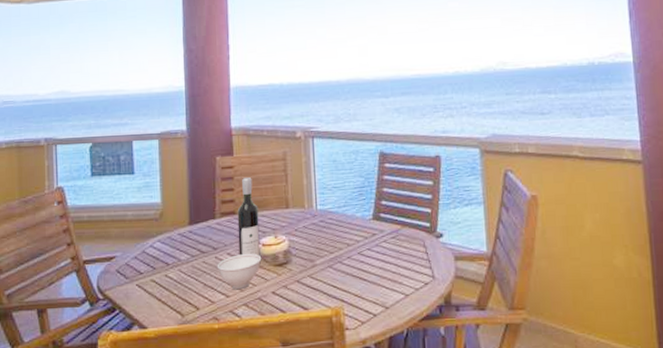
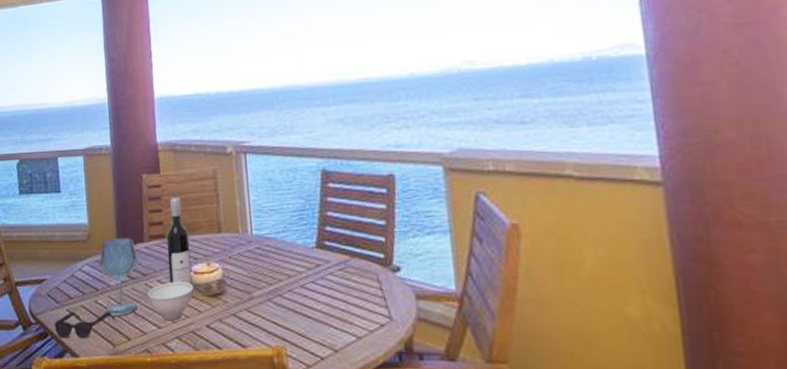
sunglasses: none [123,284,185,312] -> present [54,311,115,339]
wine glass: none [170,215,209,288] -> present [99,237,138,316]

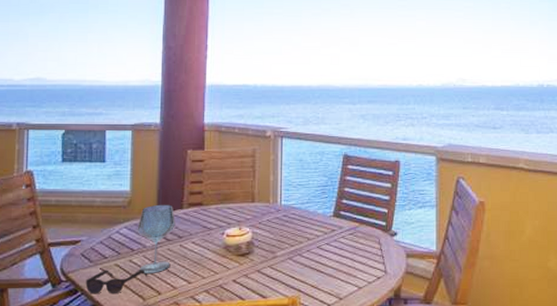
bowl: present [147,282,194,321] -> none [181,244,225,277]
bottle: present [166,198,193,285] -> none [203,171,225,246]

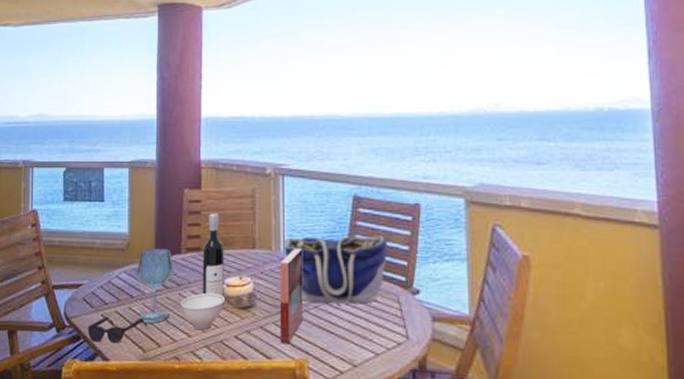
bowl: none [181,244,225,277] -> present [180,293,226,331]
bottle: none [203,171,225,246] -> present [203,213,224,297]
book: none [275,201,297,283] -> present [279,249,303,343]
tote bag: none [280,188,371,248] -> present [283,236,387,305]

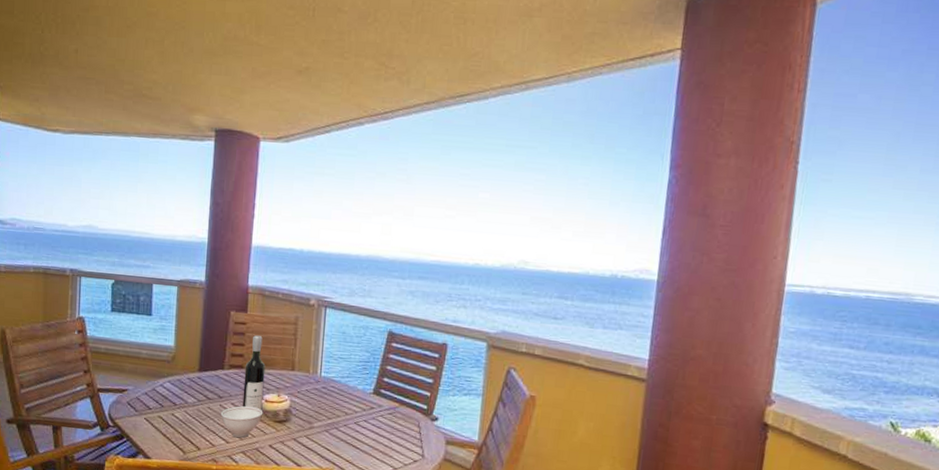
sunglasses: present [87,316,148,344] -> none [131,420,189,445]
wine glass: present [136,248,174,323] -> none [180,362,217,429]
book: present [279,249,303,343] -> none [310,374,337,454]
tote bag: present [283,236,387,305] -> none [320,363,414,426]

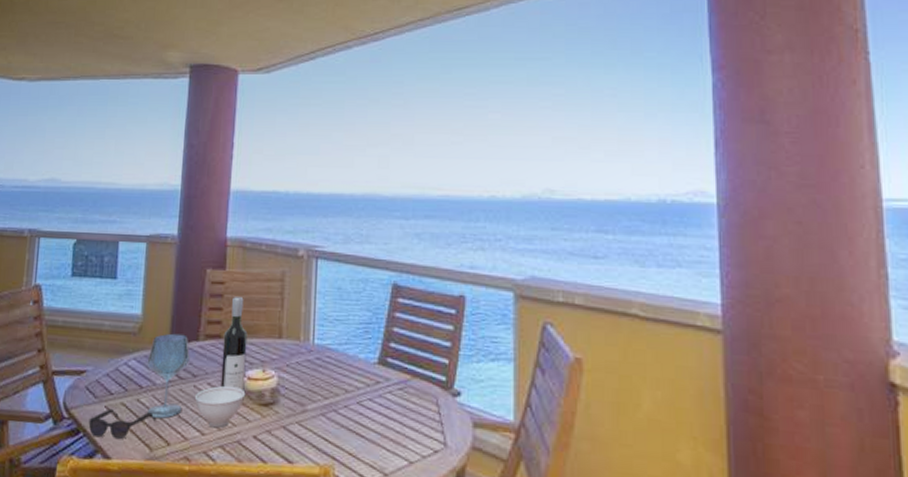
sunglasses: none [131,420,189,445] -> present [88,408,157,440]
wine glass: none [180,362,217,429] -> present [147,333,190,418]

